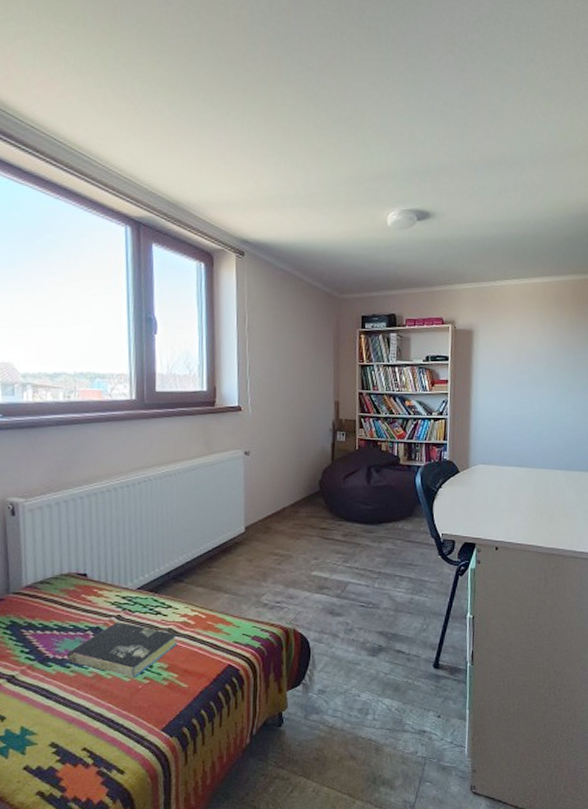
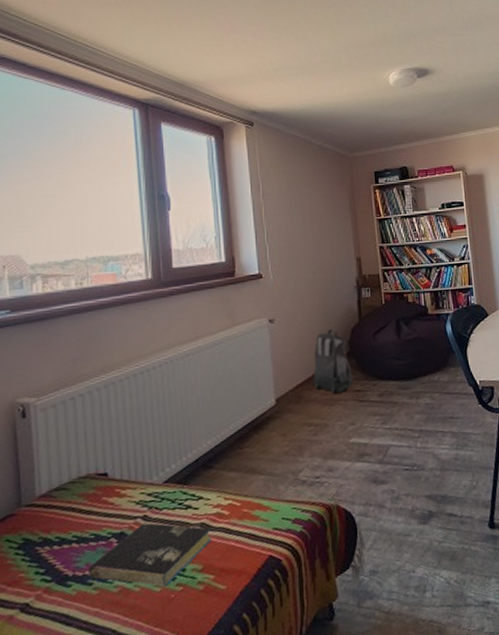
backpack: none [282,467,320,529] -> present [313,328,353,394]

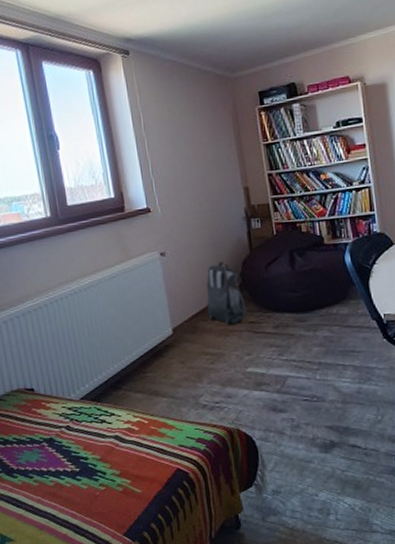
book: present [88,522,212,587] -> none [28,431,126,486]

